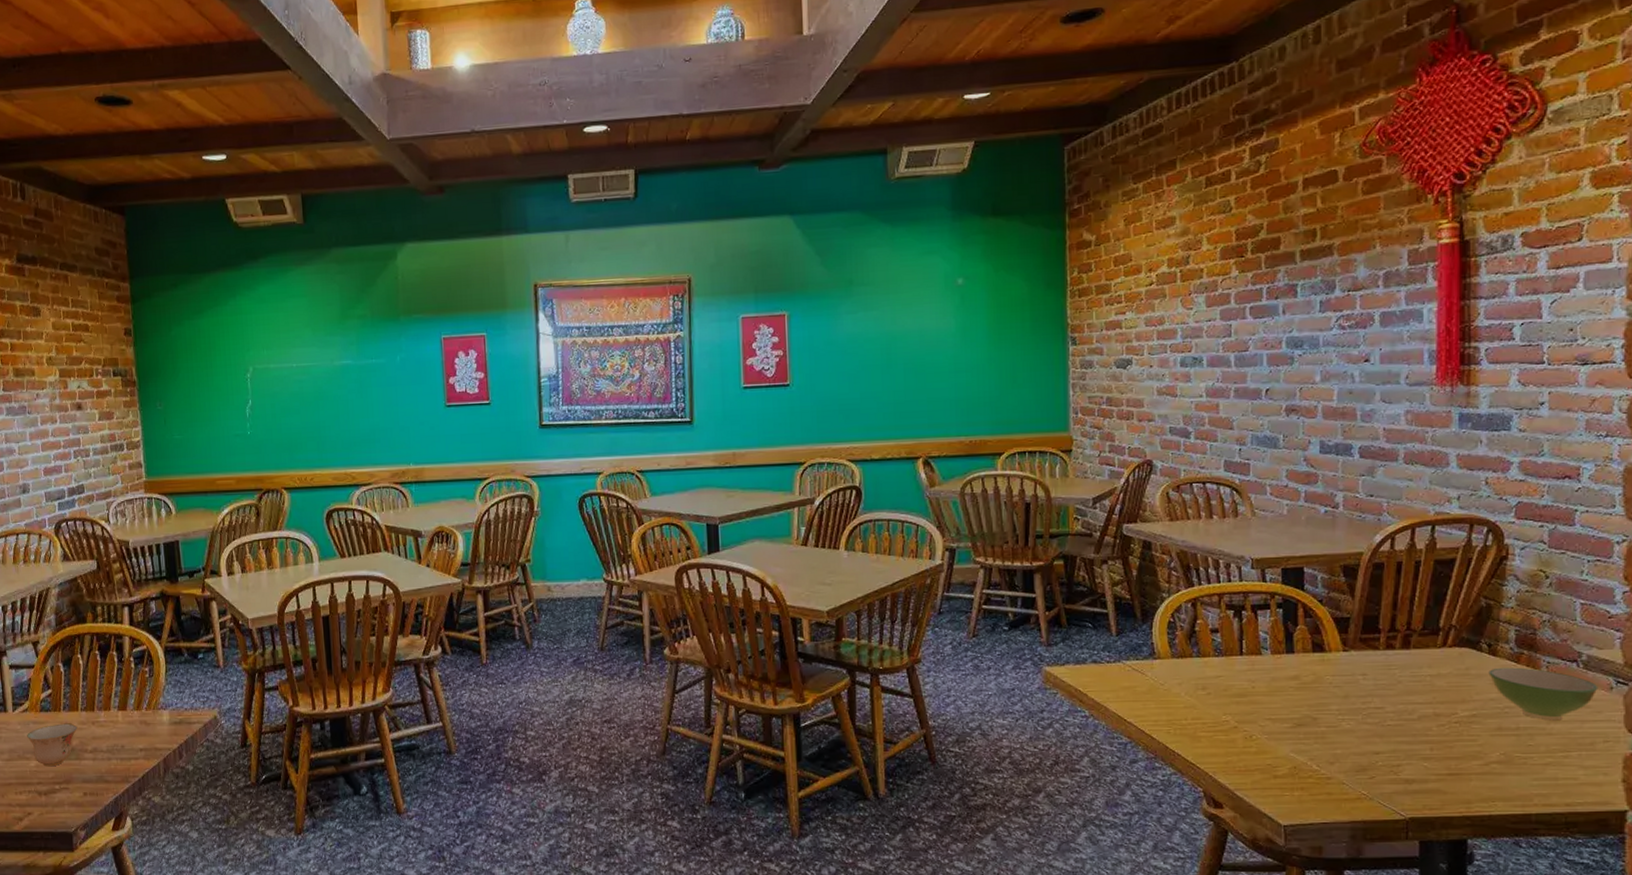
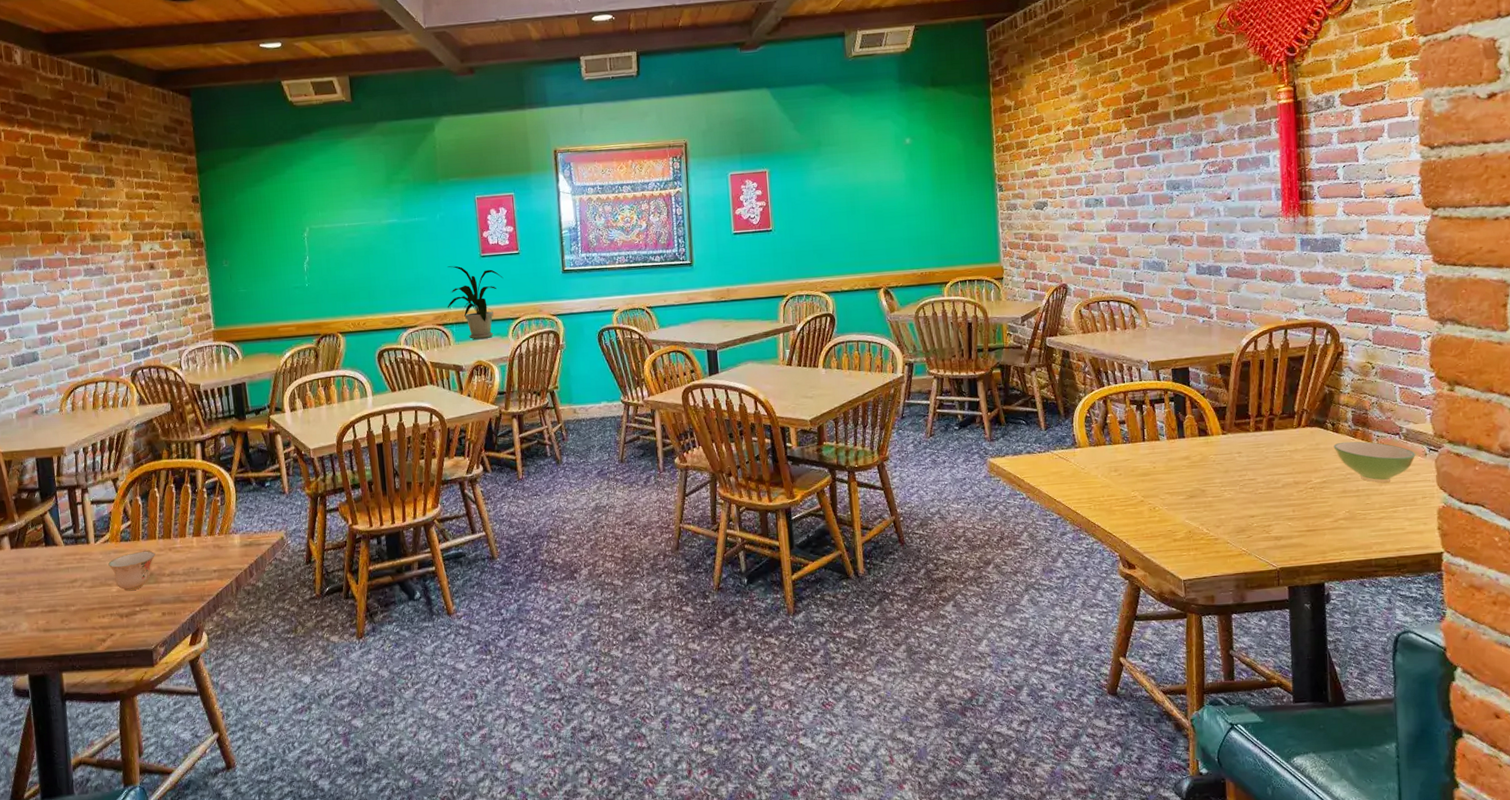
house plant: none [406,416,471,501] -> present [447,266,504,339]

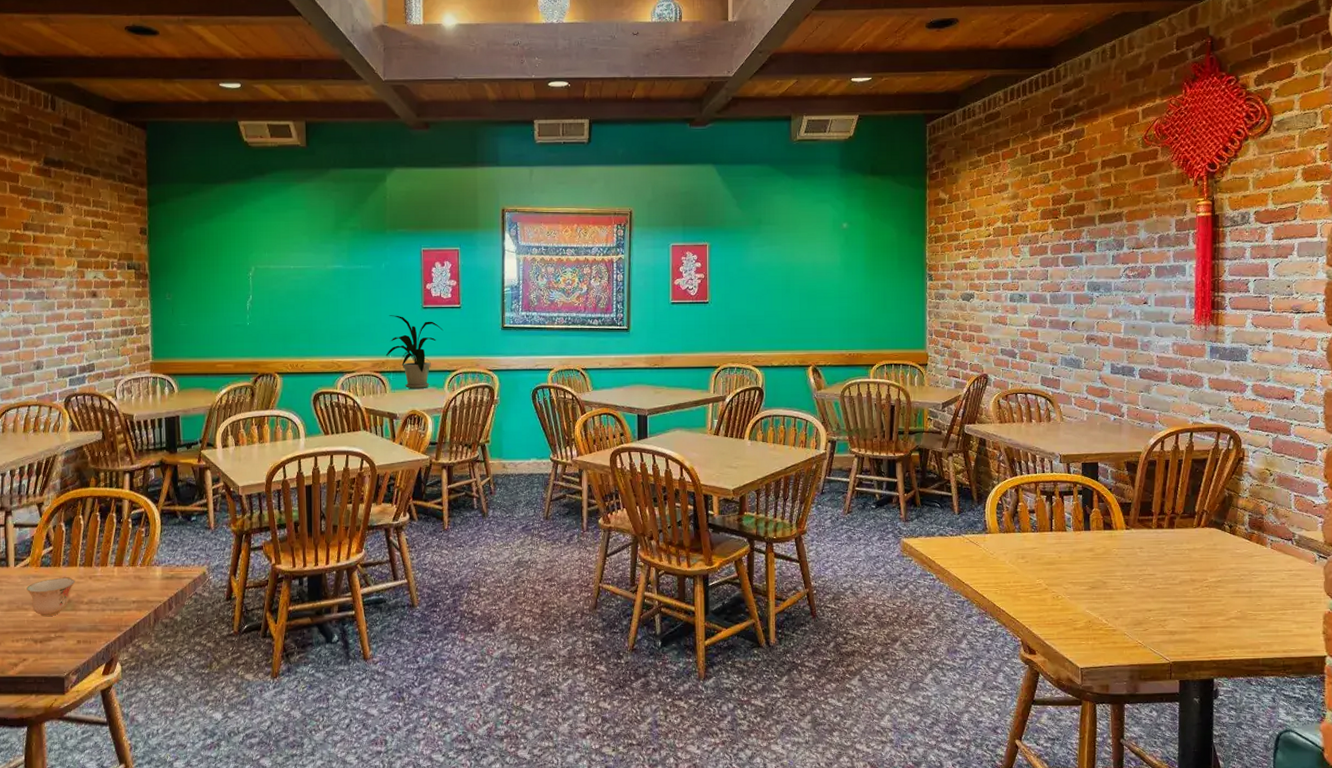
bowl: present [1333,441,1416,483] -> none [1230,544,1306,586]

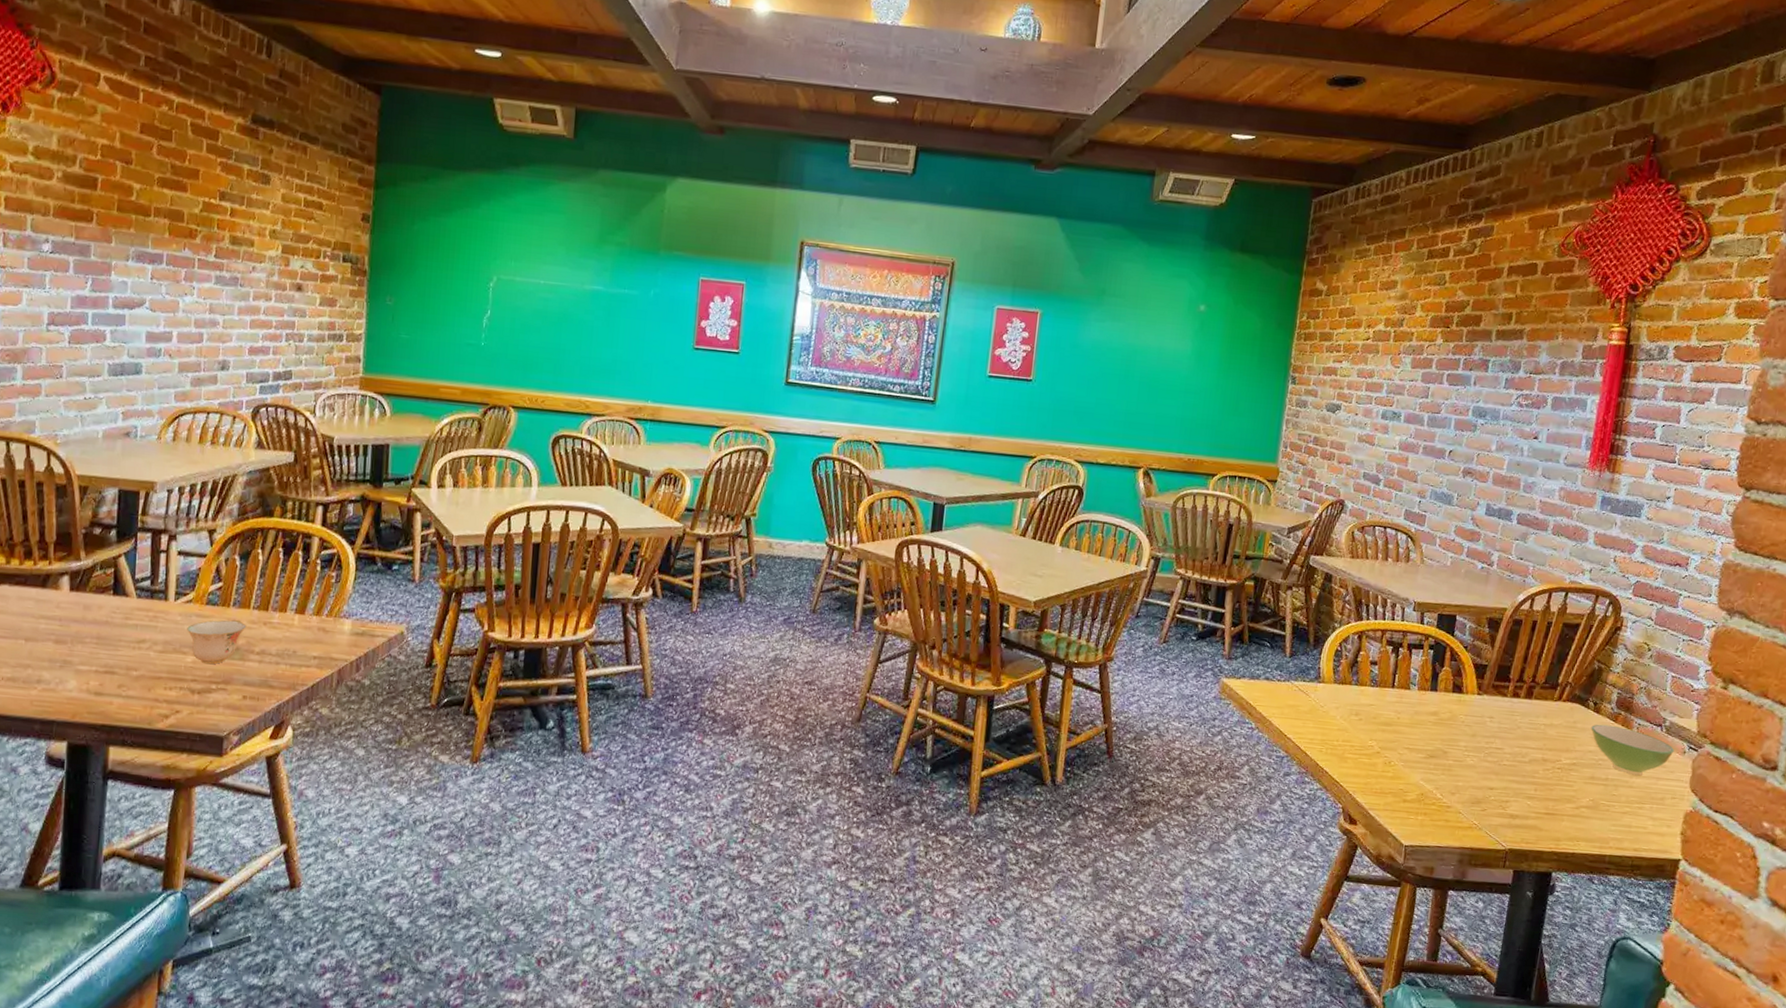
house plant: present [385,315,444,388] -> none [643,353,716,444]
bowl: none [1230,544,1306,586] -> present [1591,724,1675,776]

